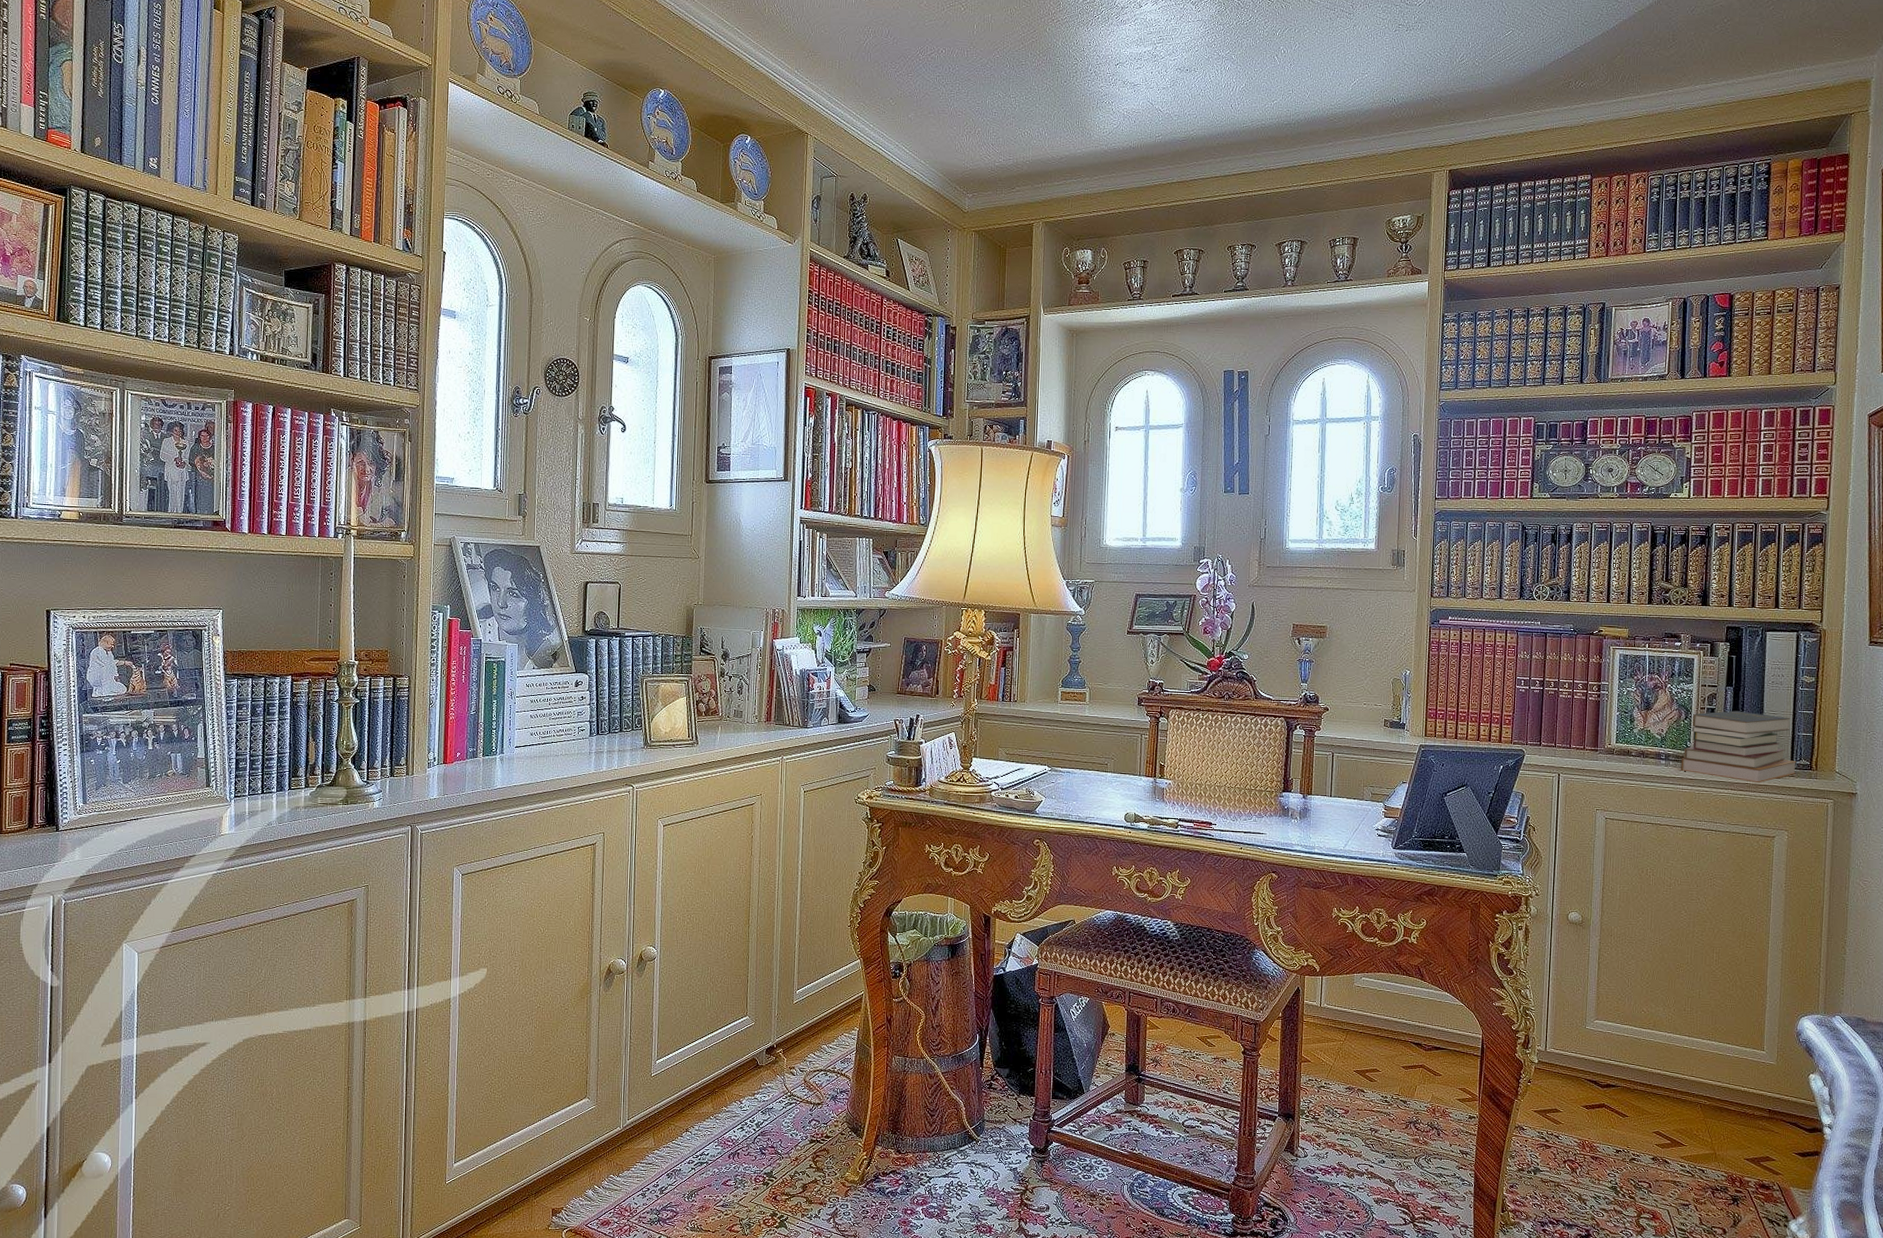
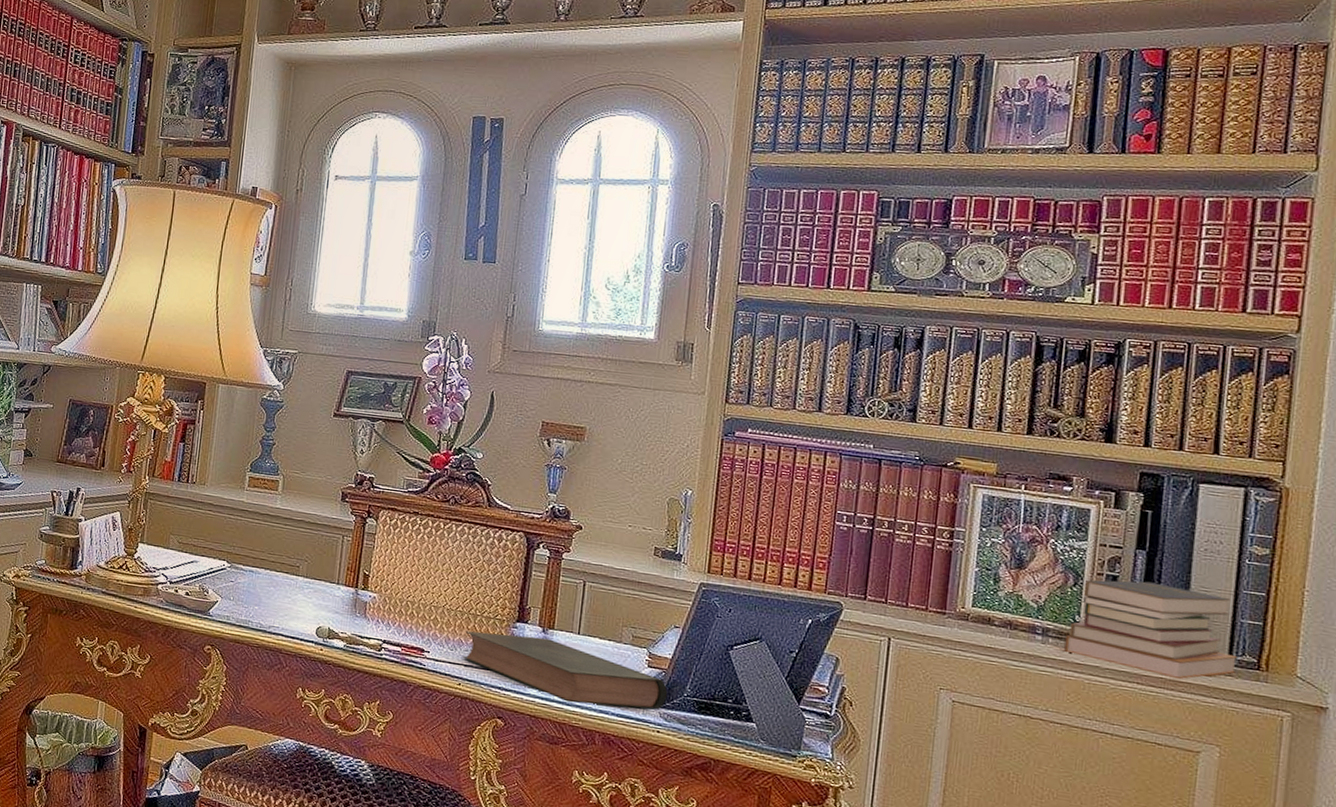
book: none [1242,802,1401,853] -> present [462,631,668,710]

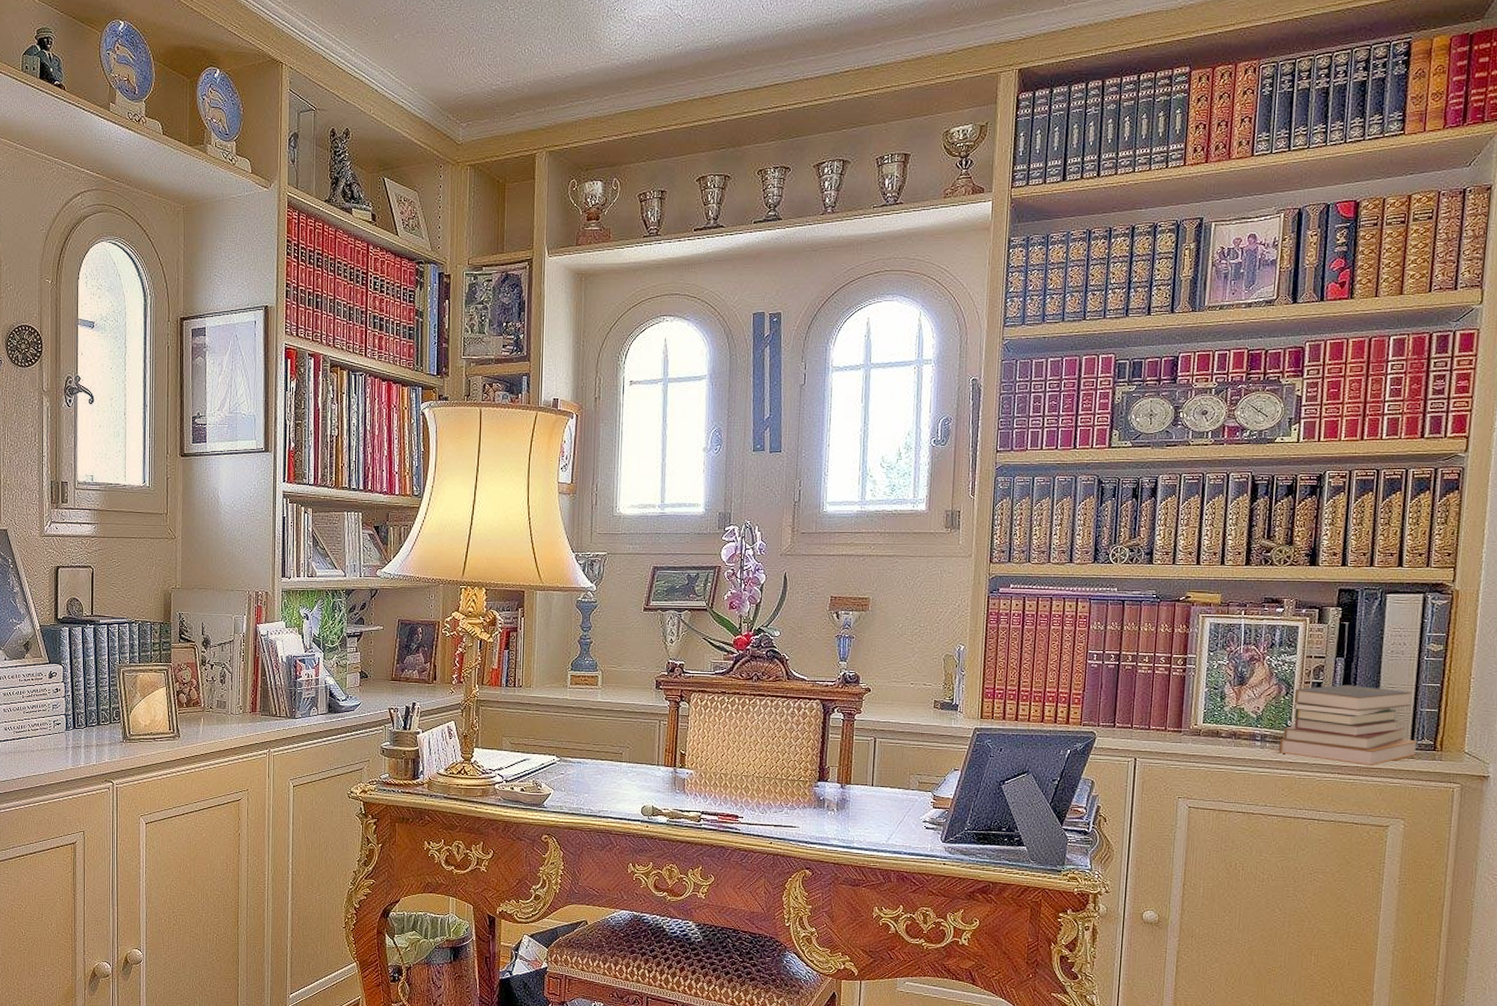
book: present [462,631,668,710] -> none [772,793,951,848]

